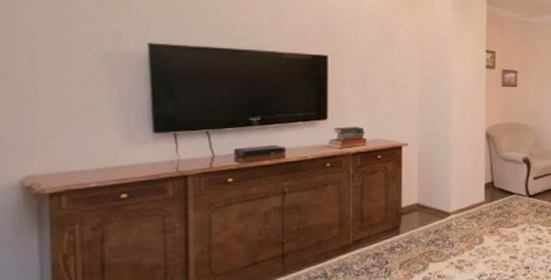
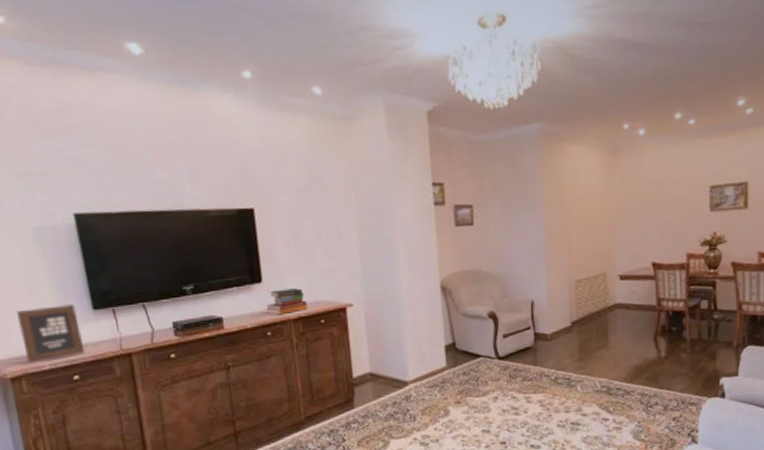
picture frame: none [68,126,138,180] -> present [17,304,85,364]

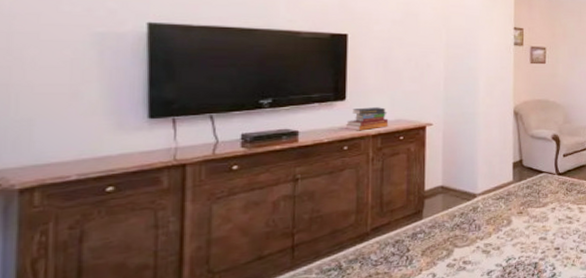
picture frame: present [17,304,85,364] -> none [46,112,129,174]

